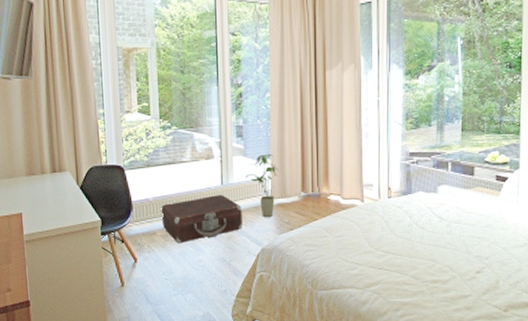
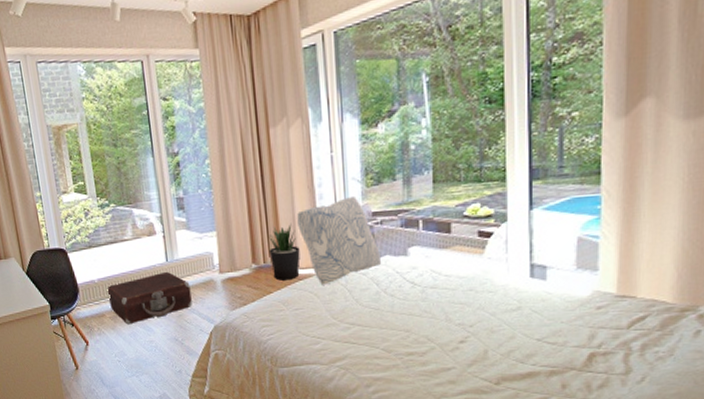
house plant: present [245,153,278,217] -> none [190,224,225,293]
planter: none [318,158,345,209] -> present [269,224,300,281]
cushion: none [345,138,415,215] -> present [297,197,382,285]

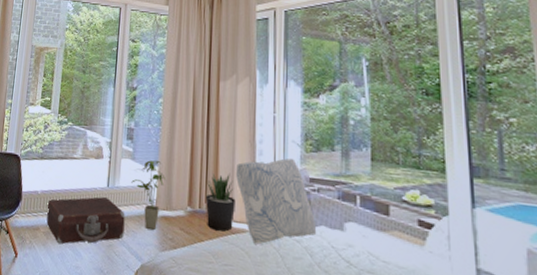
house plant: none [190,224,225,293] -> present [131,159,165,230]

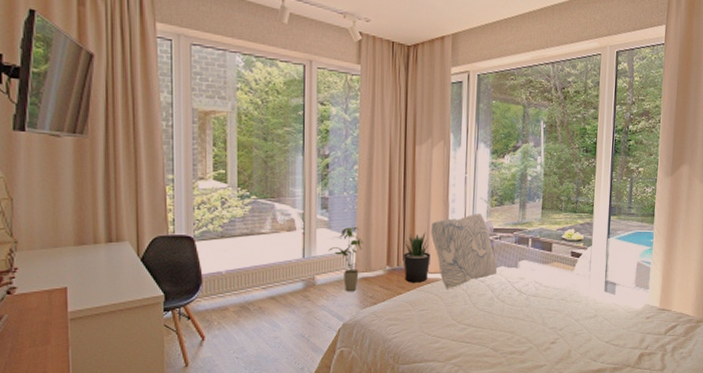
suitcase: present [46,196,125,244] -> none [235,267,324,320]

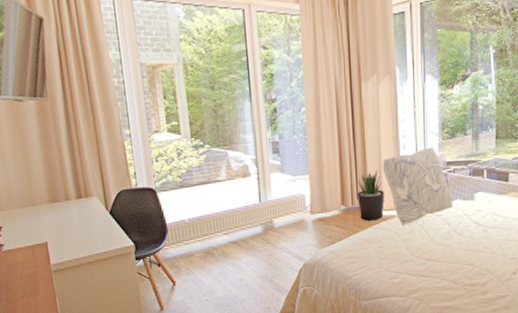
house plant: present [329,226,364,291] -> none [284,168,317,232]

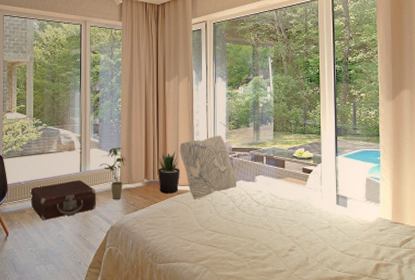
suitcase: none [197,211,283,264] -> present [30,179,96,221]
house plant: none [284,168,317,232] -> present [99,147,126,199]

